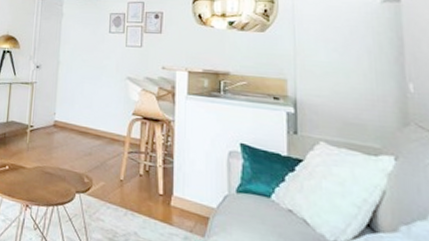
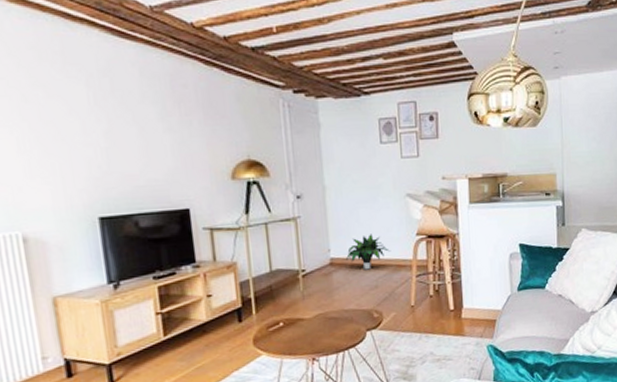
potted plant: none [68,106,108,138] -> present [346,234,391,270]

